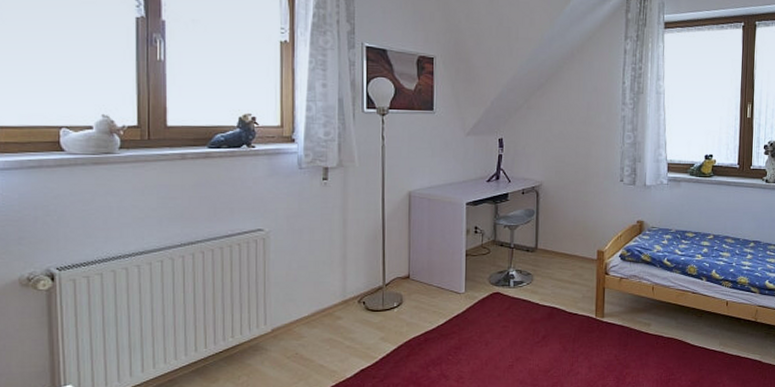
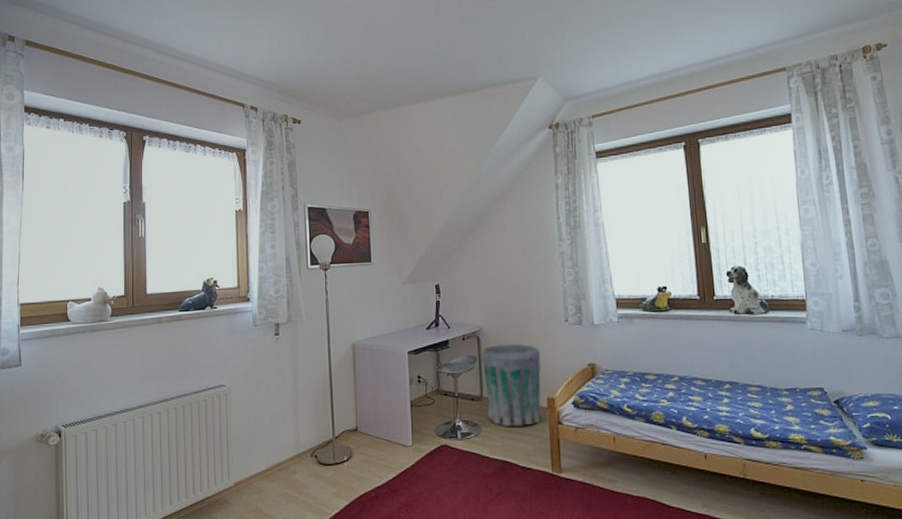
trash can: none [540,199,596,276] -> present [482,343,542,426]

